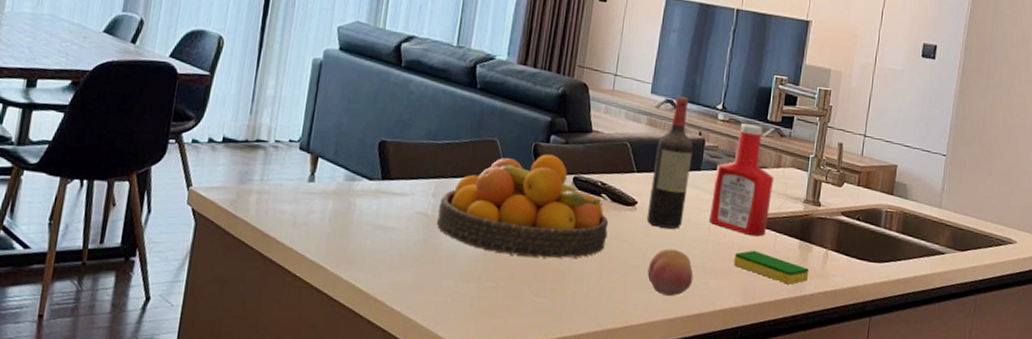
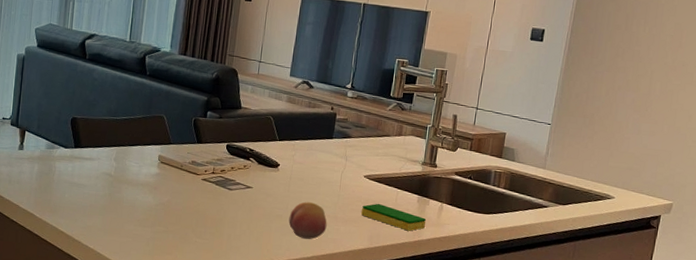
fruit bowl: present [436,154,609,259] -> none [118,126,256,209]
wine bottle: present [646,96,694,229] -> none [287,78,327,186]
ketchup bottle: present [709,123,774,237] -> none [340,100,396,192]

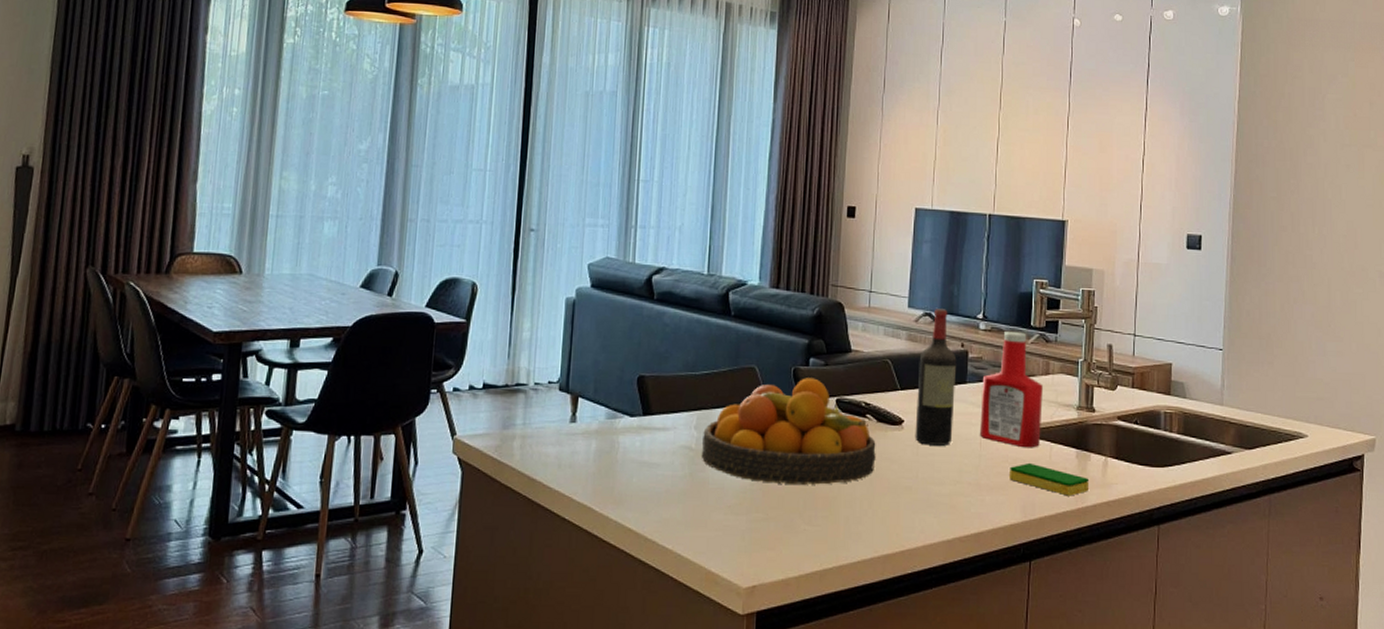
fruit bowl: none [118,126,256,209] -> present [701,378,876,485]
wine bottle: none [287,78,327,186] -> present [915,309,957,446]
fruit: present [288,201,327,239] -> none [920,467,969,516]
ketchup bottle: none [340,100,396,192] -> present [980,332,1043,448]

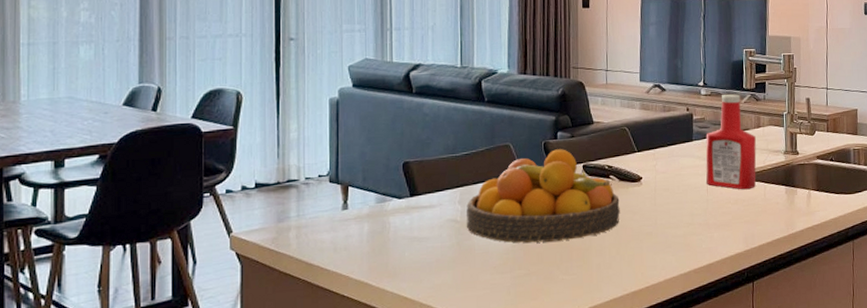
wine bottle: present [915,309,957,446] -> none [652,80,684,196]
dish sponge: present [1010,462,1090,496] -> none [732,201,797,226]

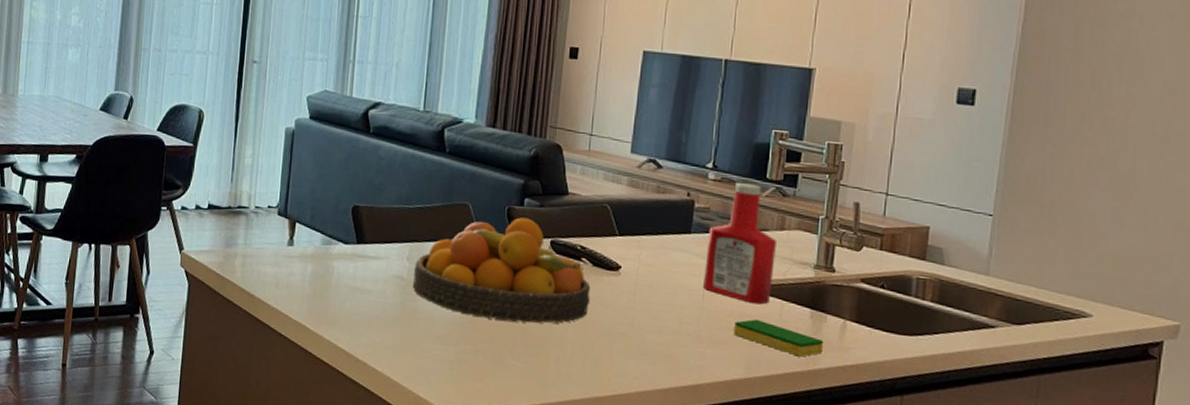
dish sponge: none [732,201,797,226] -> present [734,319,824,357]

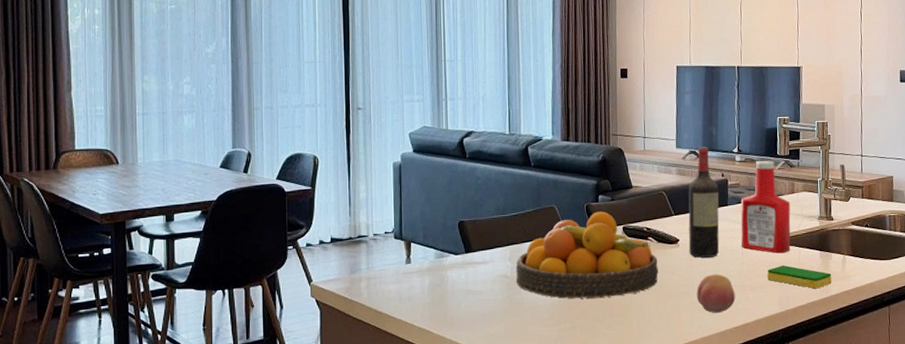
wine bottle: none [632,155,682,295] -> present [688,147,720,258]
fruit: none [635,315,688,366] -> present [696,274,736,313]

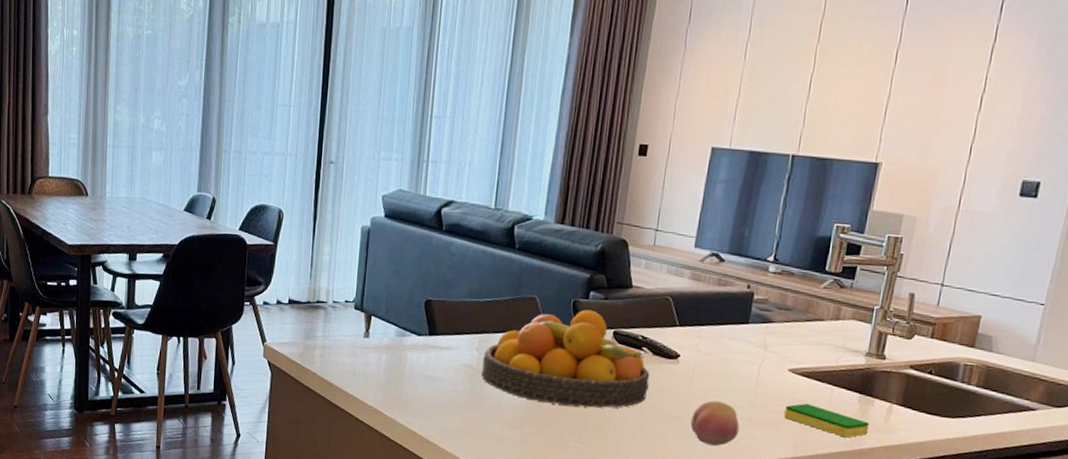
wine bottle: present [688,147,720,258] -> none [689,249,741,381]
ketchup bottle: present [740,161,791,254] -> none [758,275,831,390]

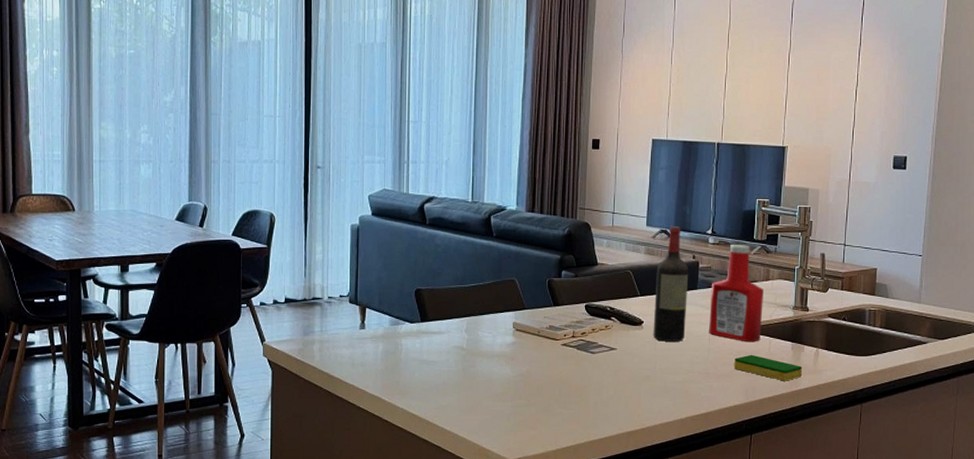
fruit bowl: present [481,309,650,408] -> none [471,287,620,376]
wine bottle: none [689,249,741,381] -> present [653,226,689,342]
fruit: present [690,400,740,446] -> none [658,359,699,399]
ketchup bottle: none [758,275,831,390] -> present [709,245,763,342]

